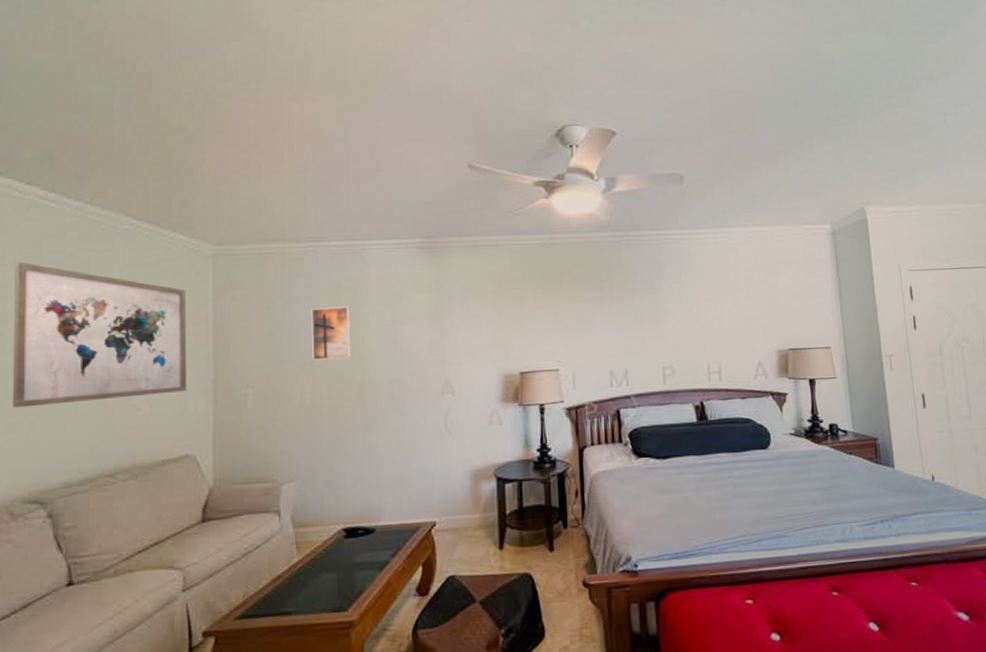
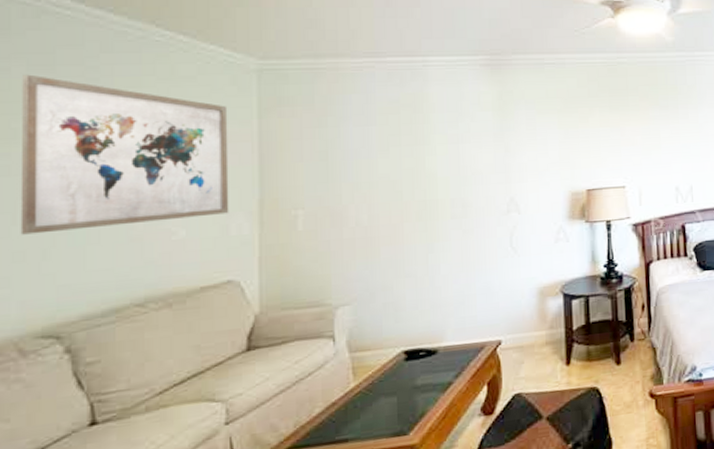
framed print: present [311,306,351,361] -> none [368,124,411,180]

